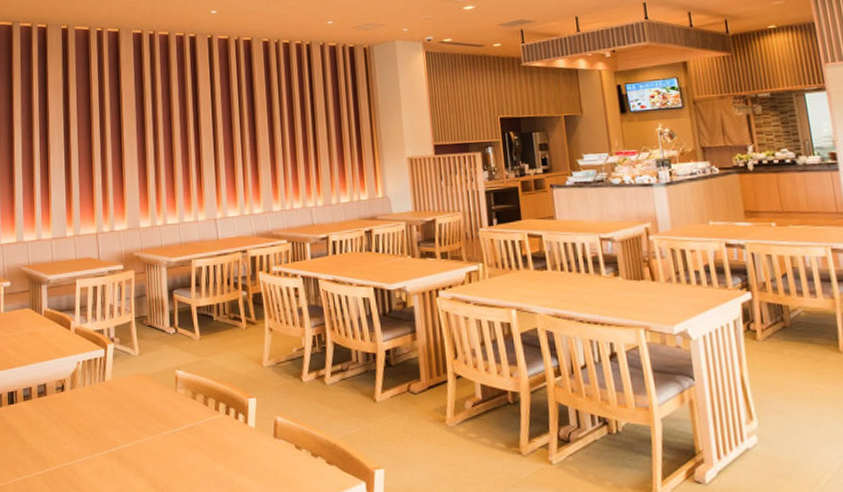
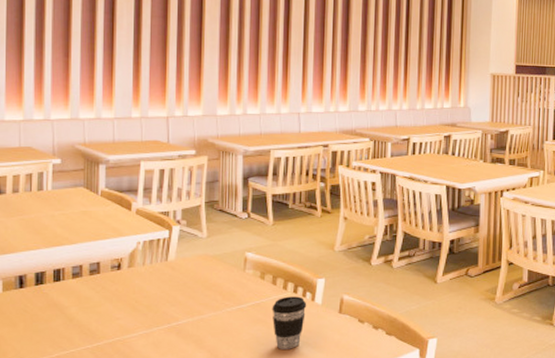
coffee cup: none [205,418,241,479] -> present [272,296,307,349]

